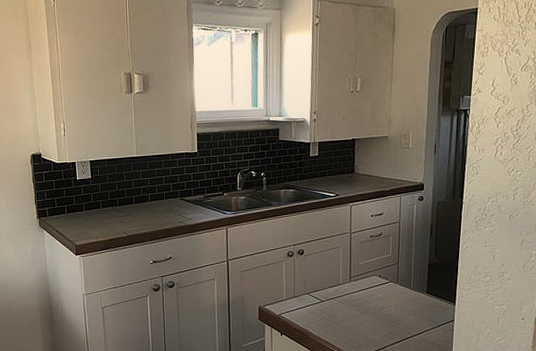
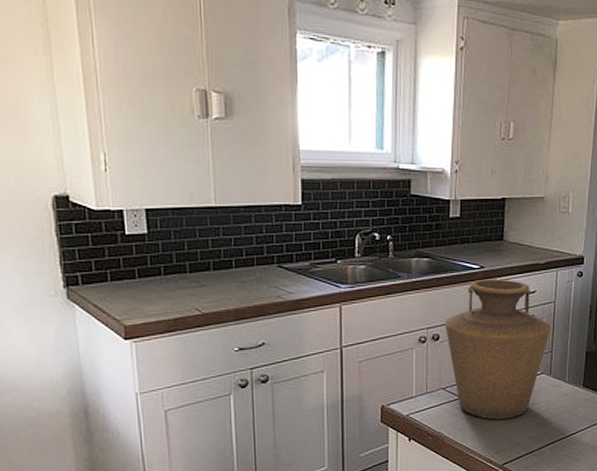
vase: none [308,204,396,320] -> present [445,279,550,420]

